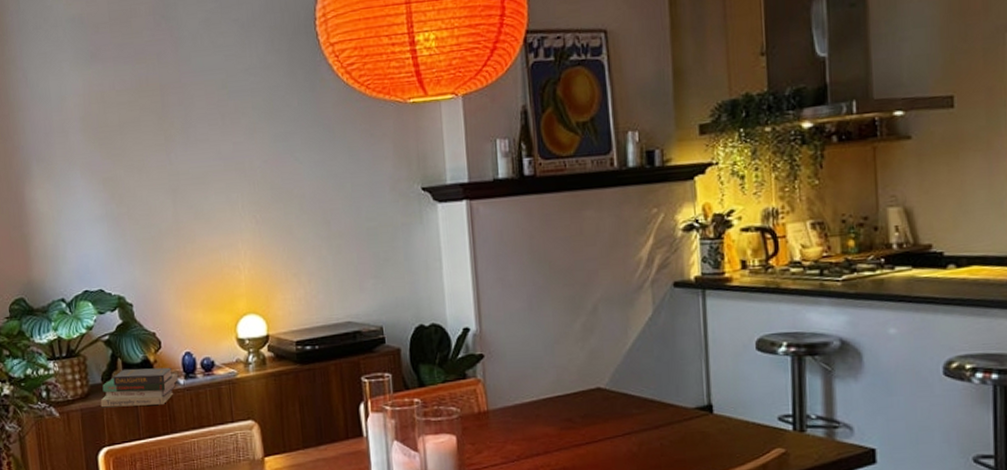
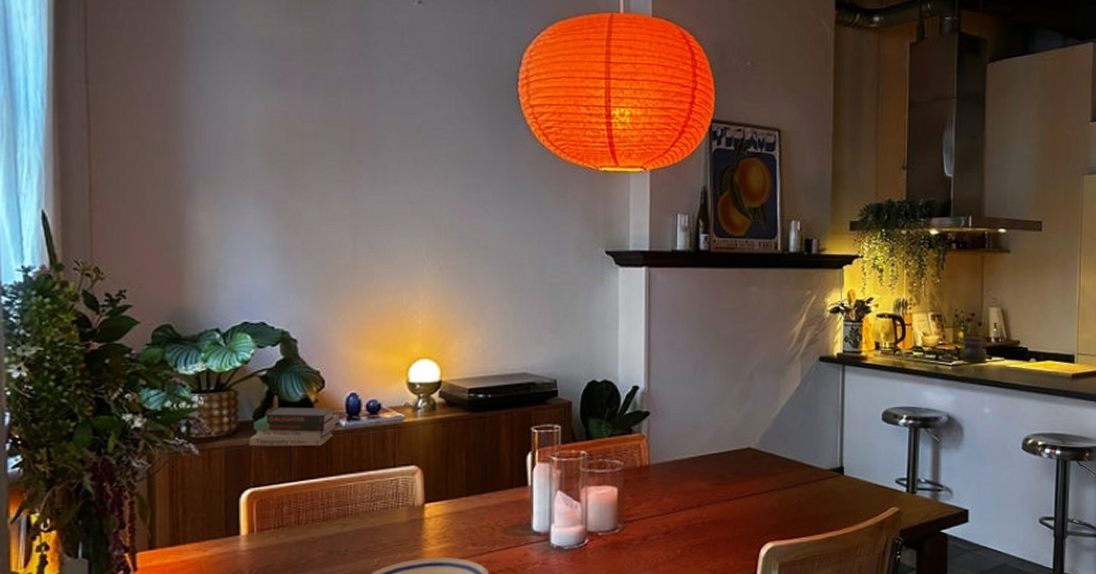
jar: none [849,243,888,277] -> present [959,336,987,363]

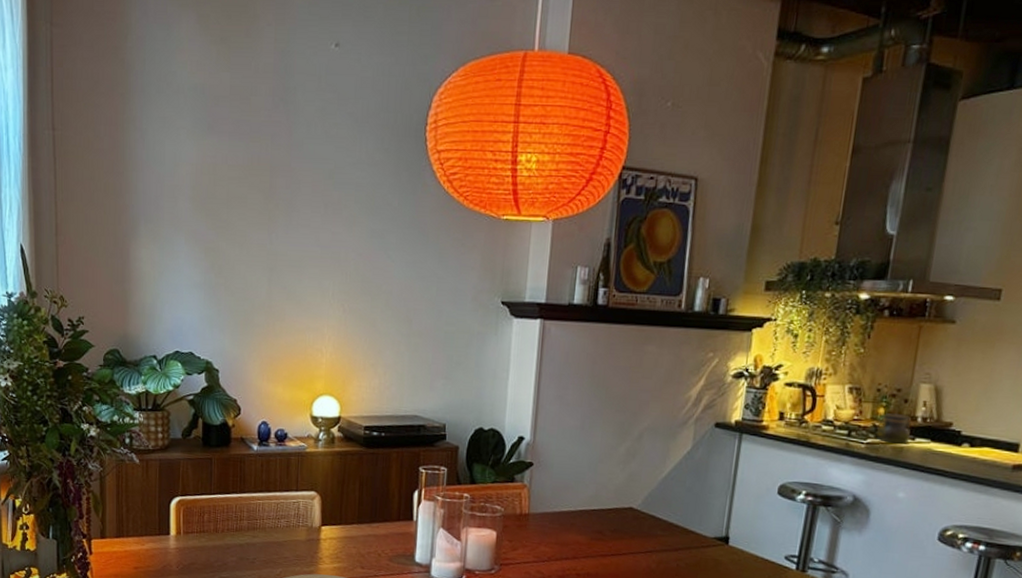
books: present [249,407,339,447] -> none [178,428,252,467]

